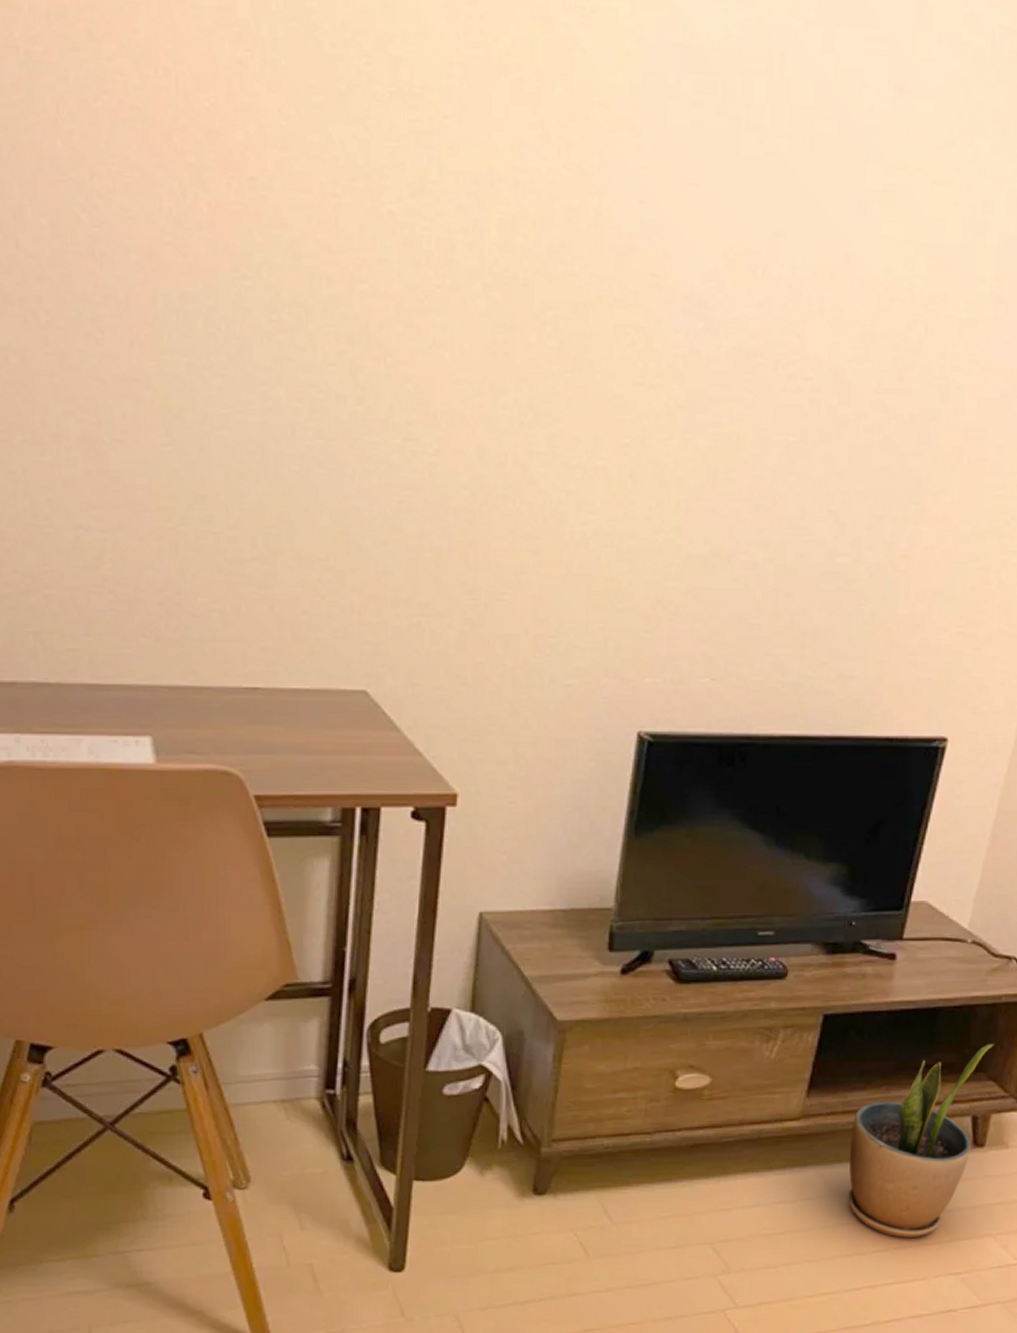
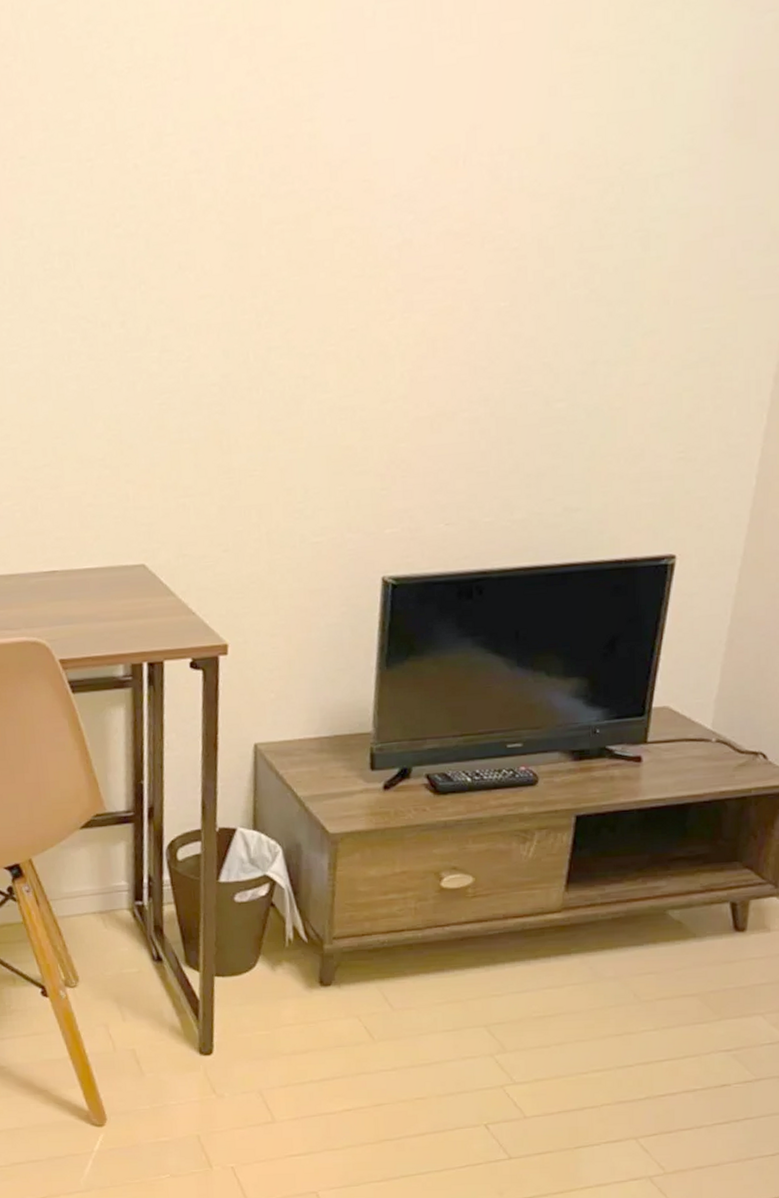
potted plant: present [848,1043,994,1239] -> none [612,834,747,1019]

